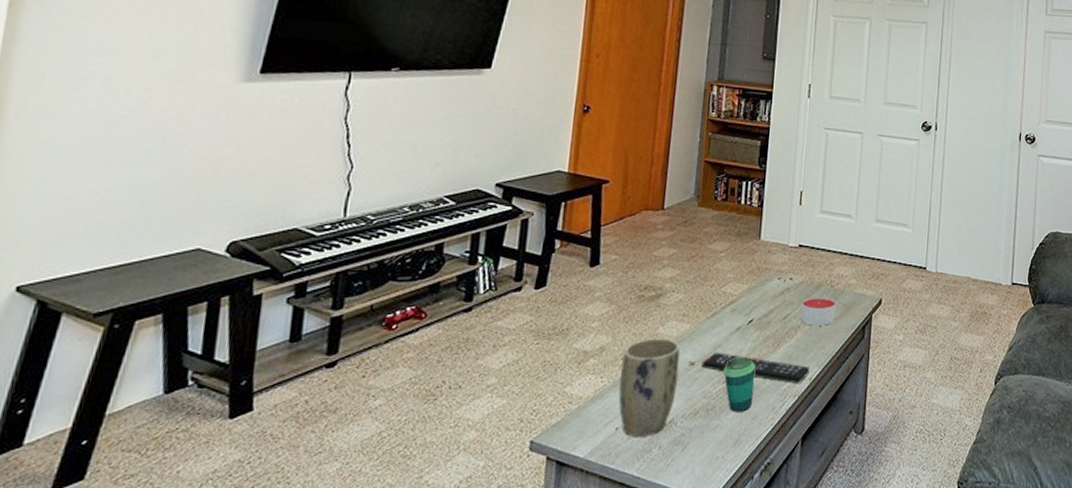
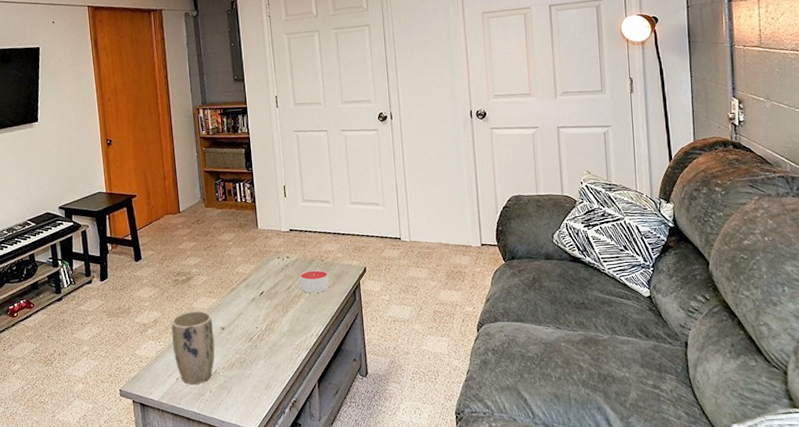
remote control: present [701,351,811,384] -> none [230,318,316,340]
cup: present [723,358,756,412] -> none [247,321,275,364]

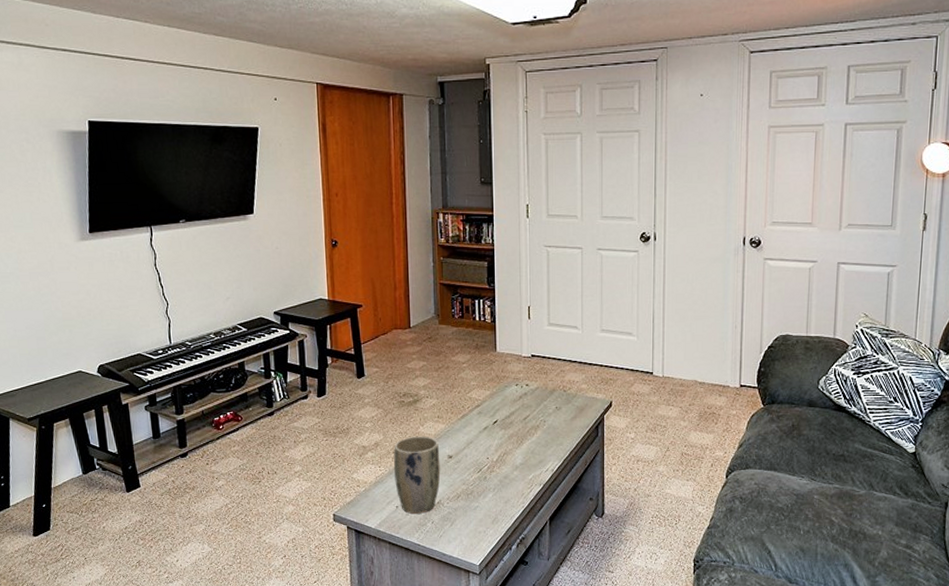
candle: present [300,269,329,293] -> none [539,400,569,426]

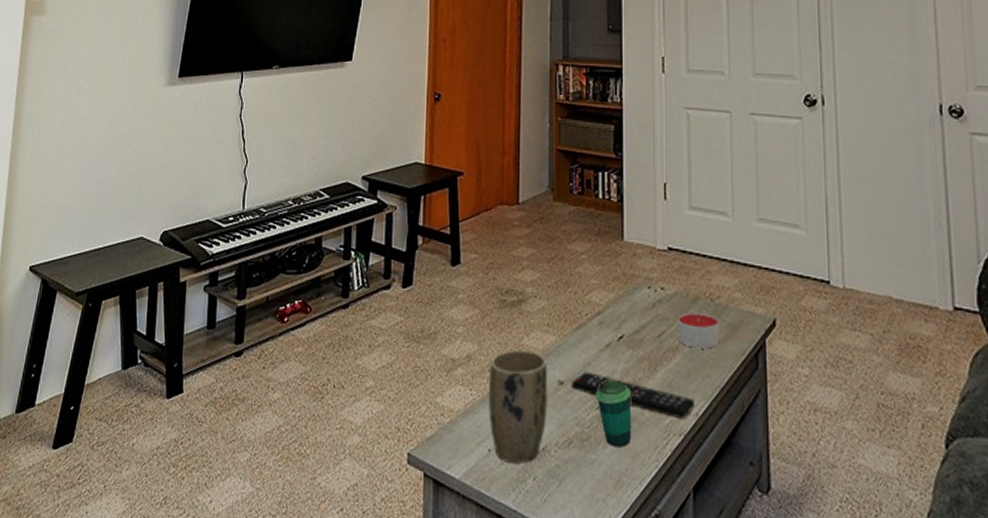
remote control: none [458,447,552,475] -> present [571,370,696,420]
cup: none [477,452,505,496] -> present [596,380,632,447]
candle: none [539,400,569,426] -> present [678,311,719,349]

